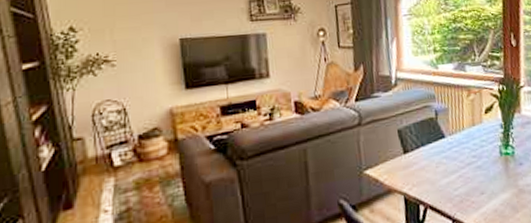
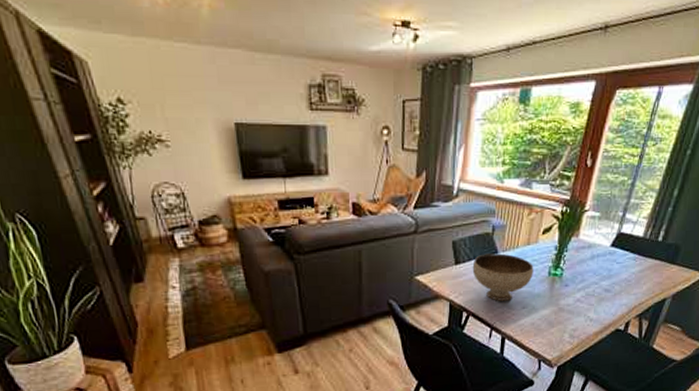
bowl: none [421,137,485,189] -> present [472,253,534,301]

